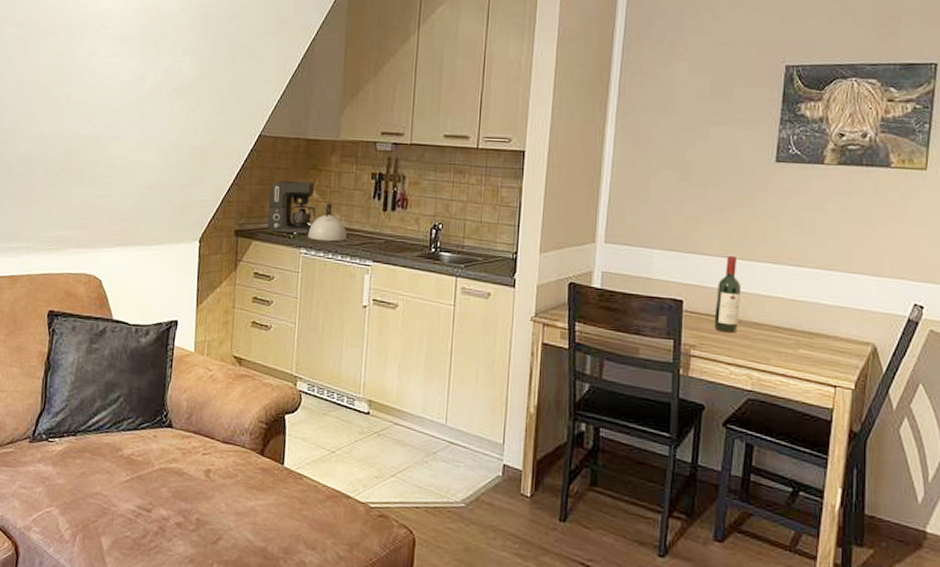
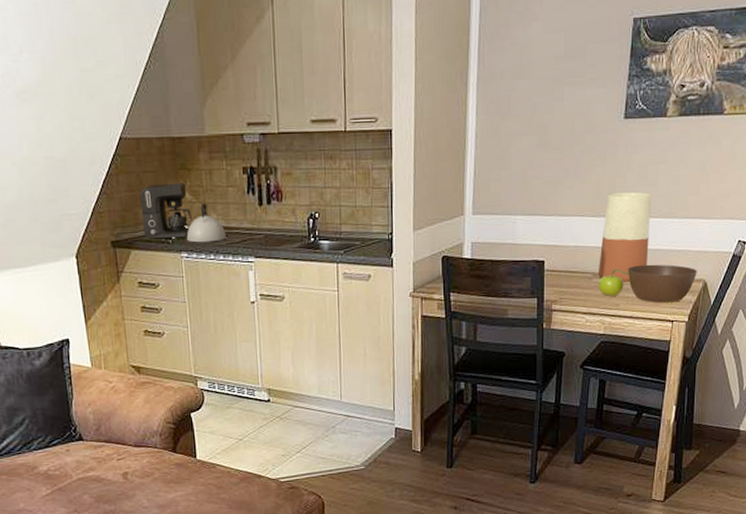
wine bottle: present [714,255,742,333] -> none [572,213,595,286]
vase: none [744,236,808,336] -> present [597,191,651,282]
fruit: none [745,318,782,349] -> present [598,268,629,296]
bowl: none [781,317,864,365] -> present [628,264,697,303]

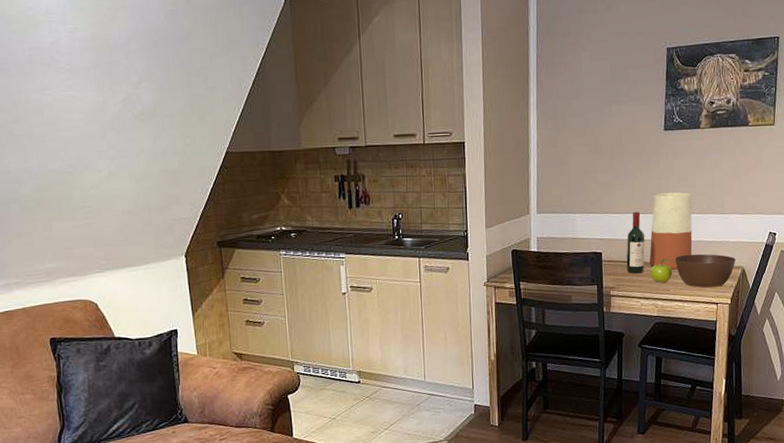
coffee maker: present [140,183,193,239] -> none [243,190,291,239]
kettle: present [186,203,227,243] -> none [284,207,320,242]
wine bottle: none [572,213,595,286] -> present [626,211,645,274]

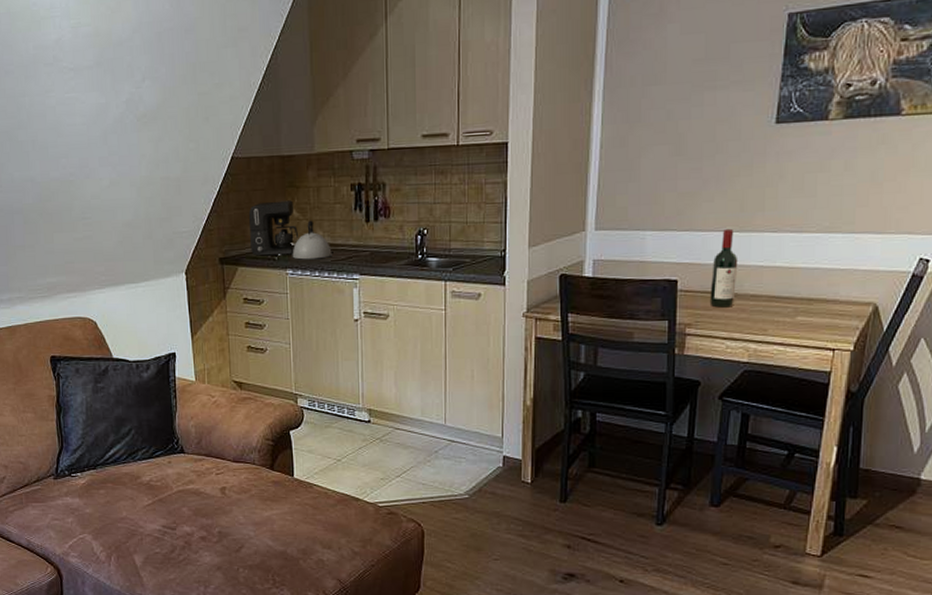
coffee maker: none [243,190,291,239] -> present [248,200,299,256]
kettle: none [284,207,320,242] -> present [292,220,332,260]
vase: present [649,192,693,270] -> none [741,204,809,305]
fruit: present [650,258,677,283] -> none [742,289,780,320]
bowl: present [675,254,736,288] -> none [778,284,866,329]

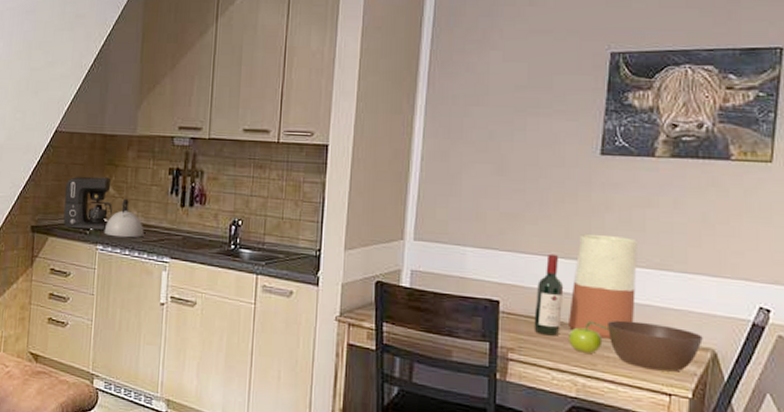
vase: none [741,204,809,305] -> present [567,233,637,339]
fruit: none [742,289,780,320] -> present [569,320,610,353]
bowl: none [778,284,866,329] -> present [608,320,703,372]

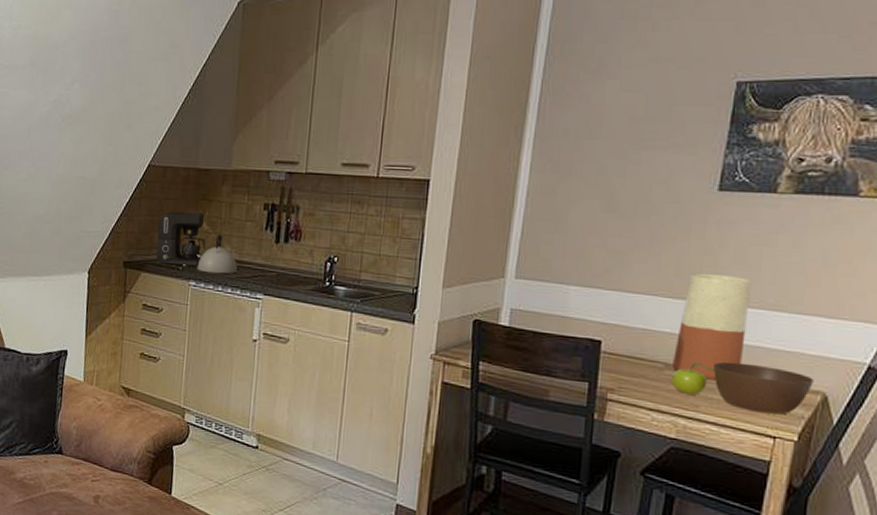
wine bottle: present [534,253,564,336] -> none [635,293,670,377]

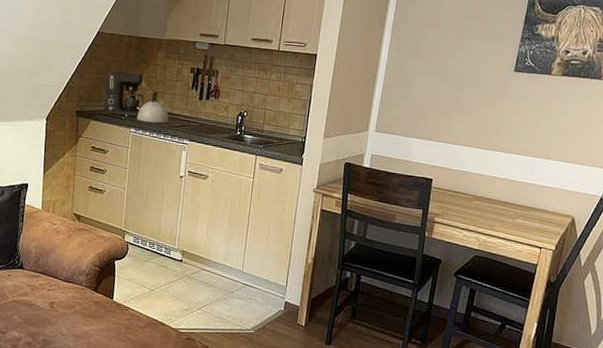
vase: present [671,272,751,381] -> none [478,130,532,208]
fruit: present [671,362,716,395] -> none [477,194,506,218]
bowl: present [713,361,814,415] -> none [504,194,567,232]

